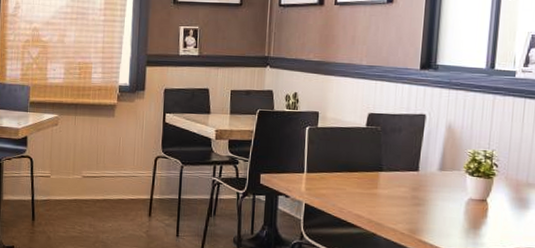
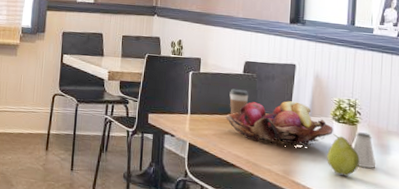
fruit basket: none [346,155,466,203] -> present [226,101,333,146]
coffee cup: none [350,143,373,171] -> present [229,88,249,114]
fruit: none [458,189,495,233] -> present [327,134,360,176]
saltshaker: none [487,186,513,224] -> present [353,132,376,168]

